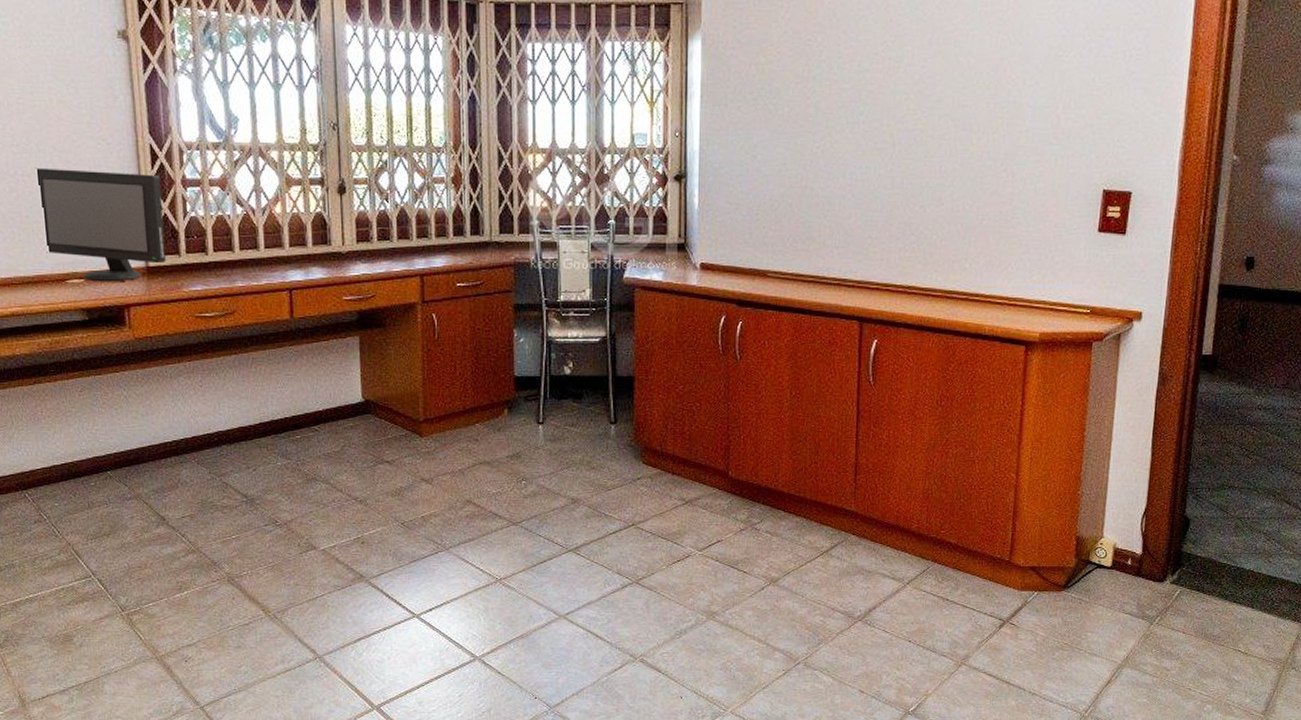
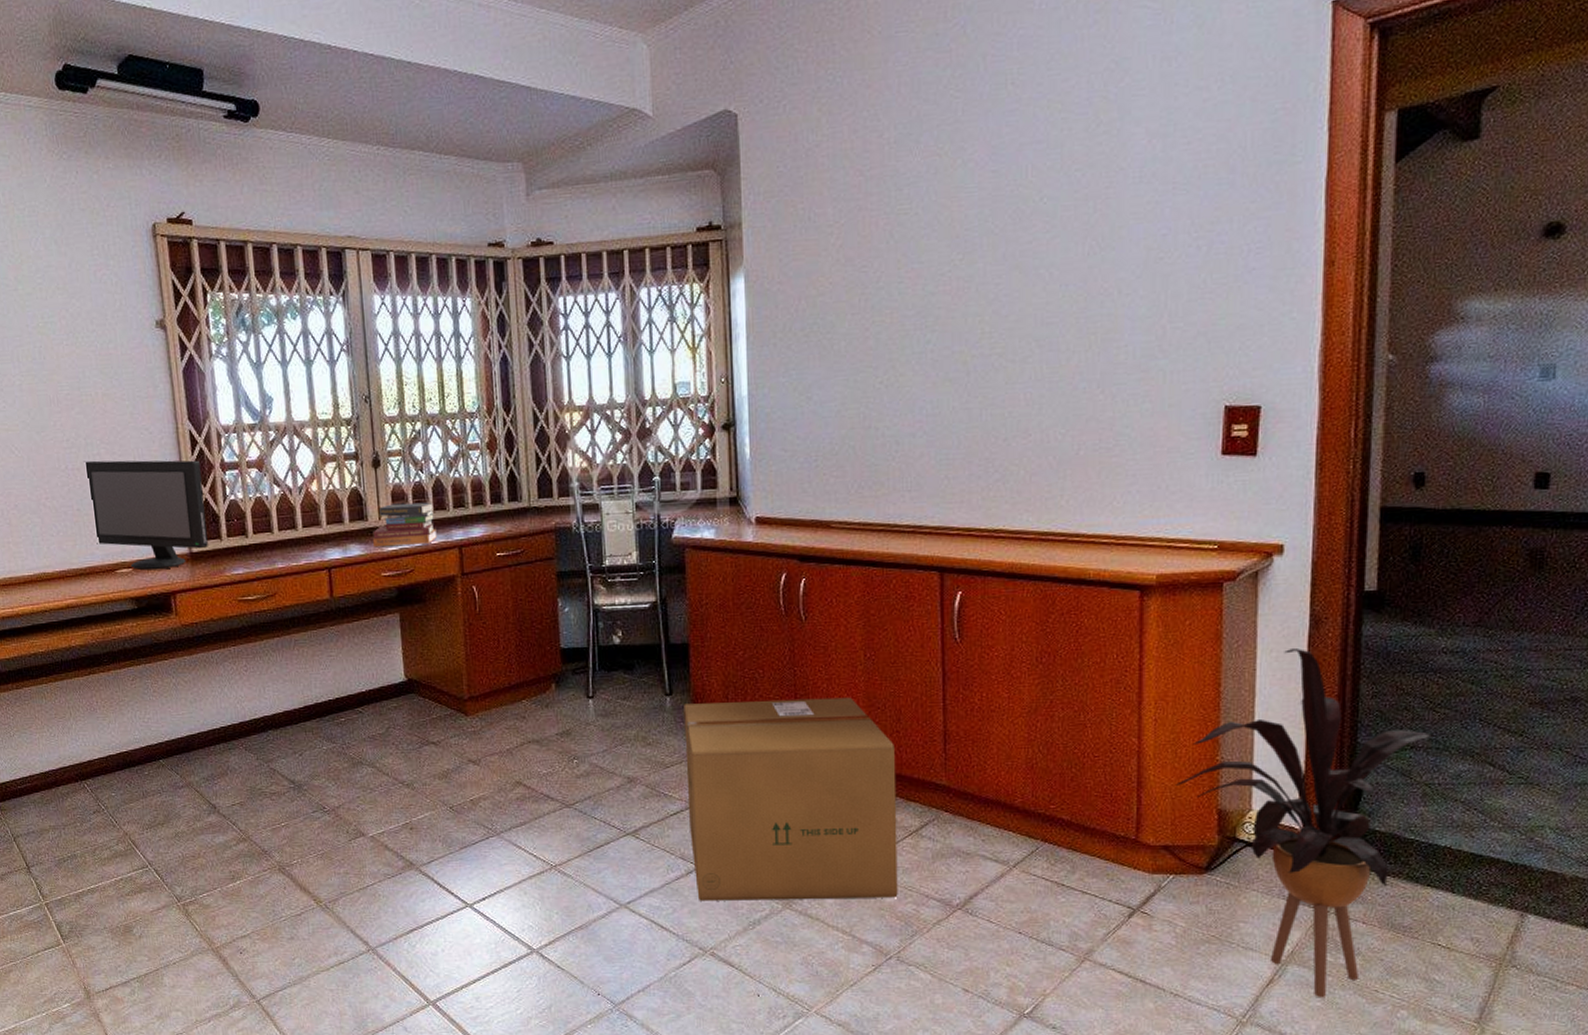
books: none [336,230,399,272] -> present [373,501,437,548]
box: none [626,431,813,612] -> present [683,697,898,901]
house plant: none [1043,401,1248,696] -> present [1175,649,1435,998]

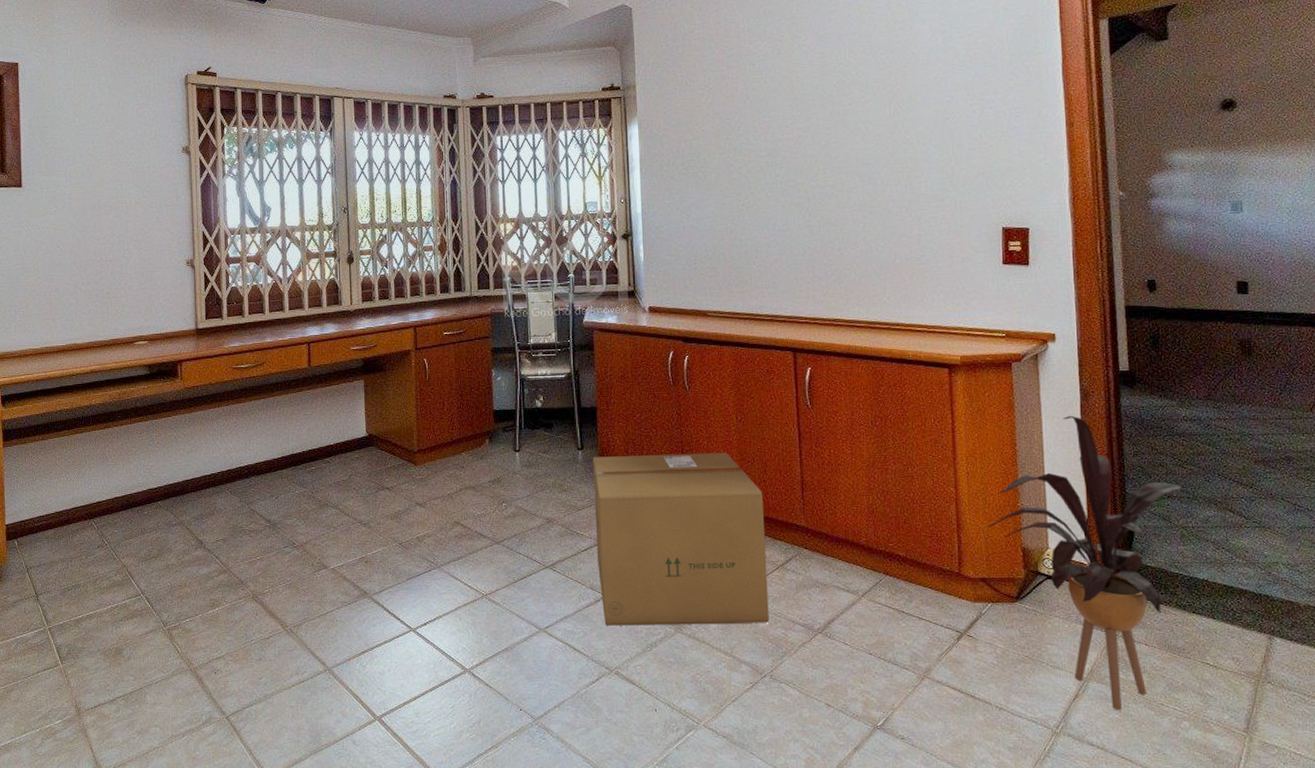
computer monitor: present [83,460,208,571] -> none [115,254,211,343]
books: present [373,501,437,548] -> none [345,291,397,327]

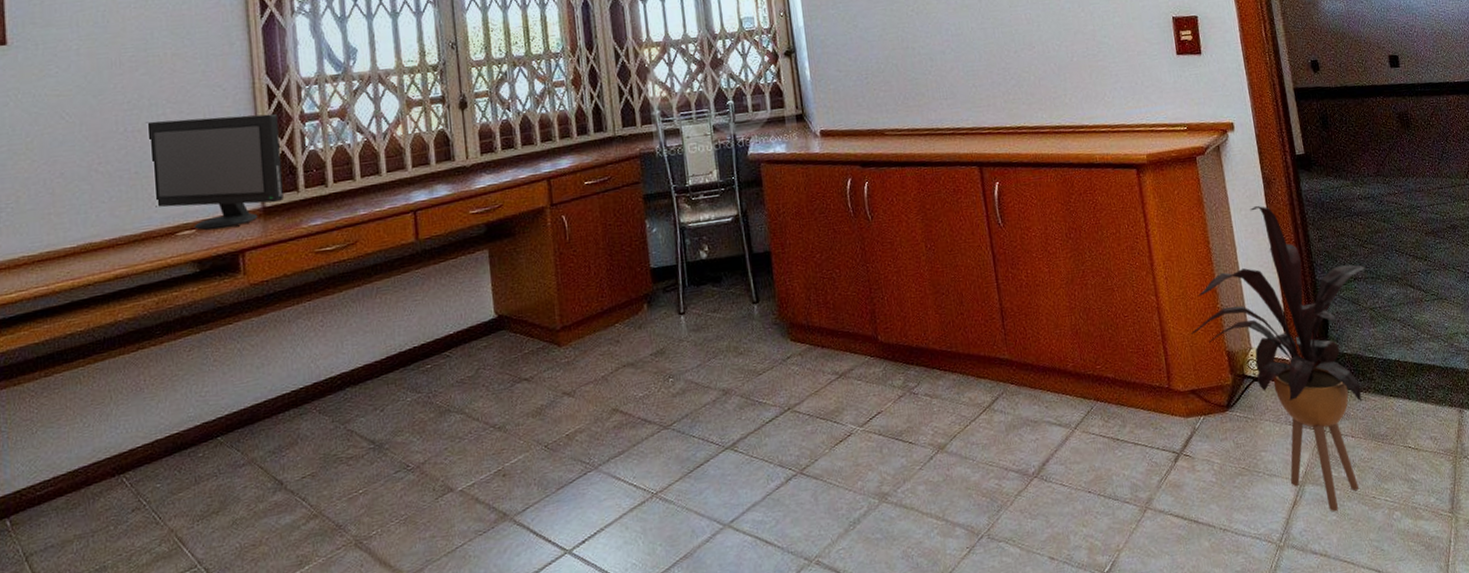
computer monitor: none [115,254,211,343] -> present [145,113,284,231]
box: present [592,452,769,626] -> none [770,286,981,508]

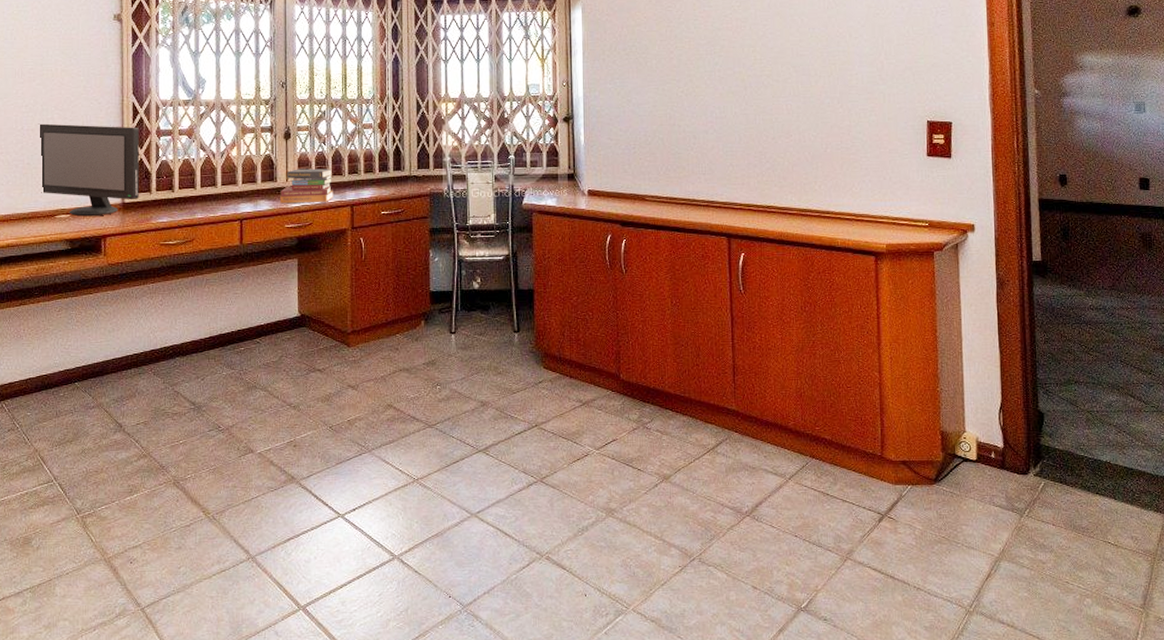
books: none [460,138,525,186] -> present [280,168,333,204]
house plant: present [1190,206,1369,512] -> none [908,304,1091,590]

